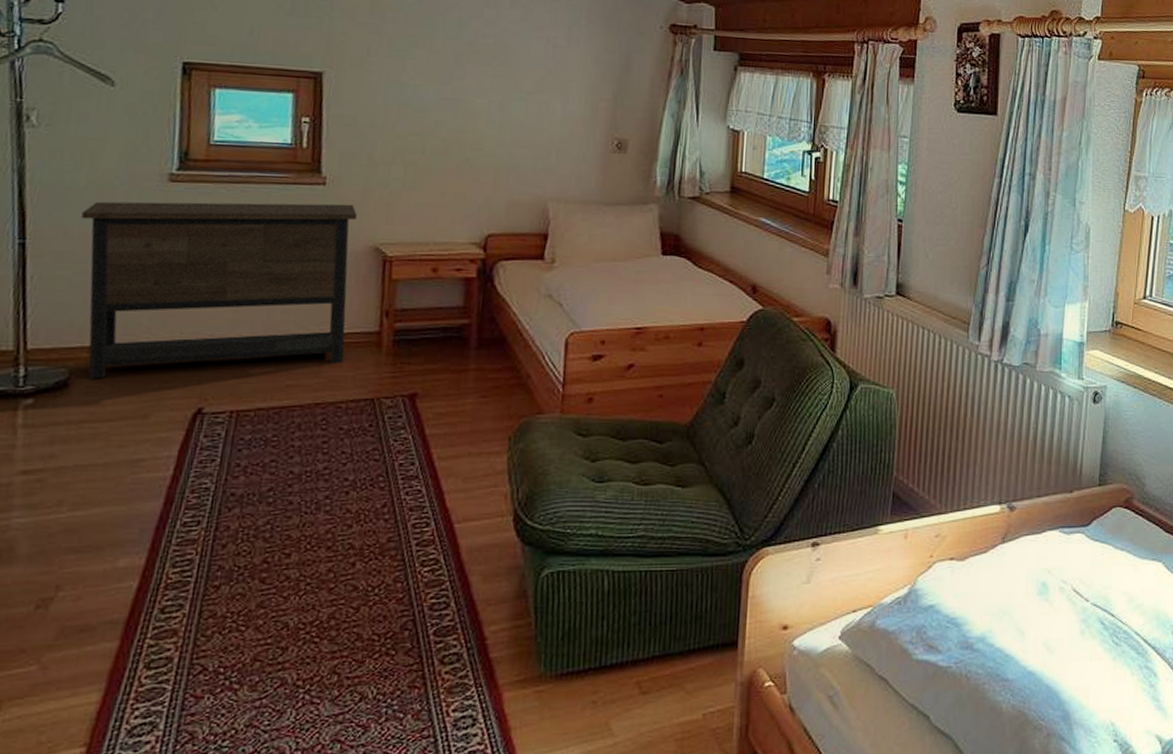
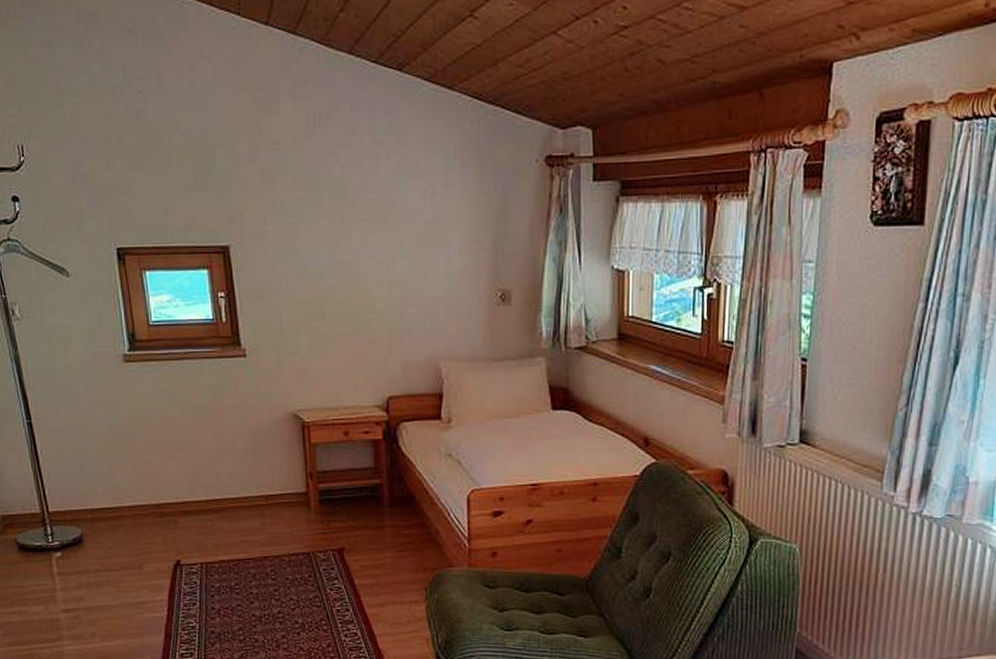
dresser: present [81,201,358,379] -> none [66,374,281,536]

